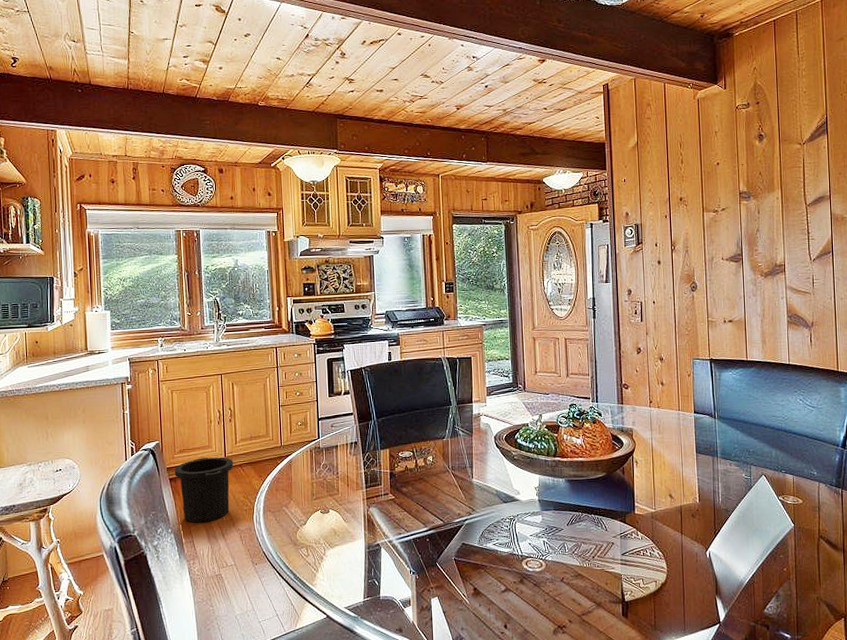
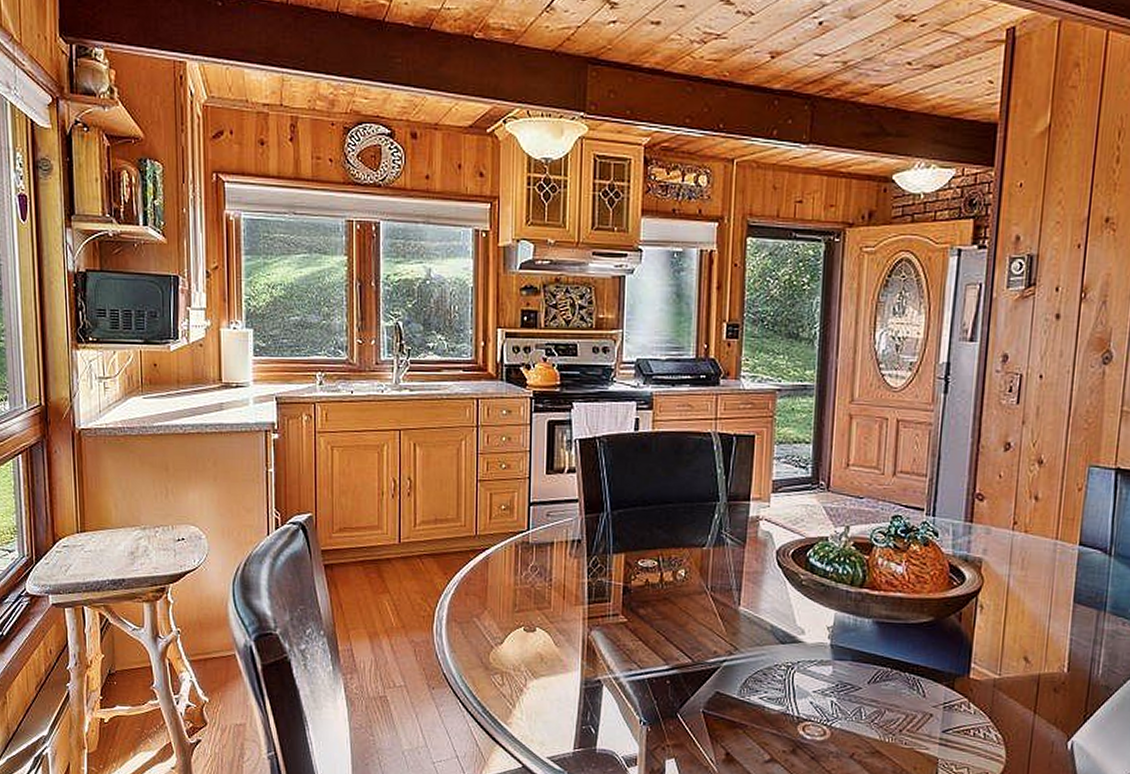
trash can: present [174,457,234,523] -> none [331,541,411,627]

